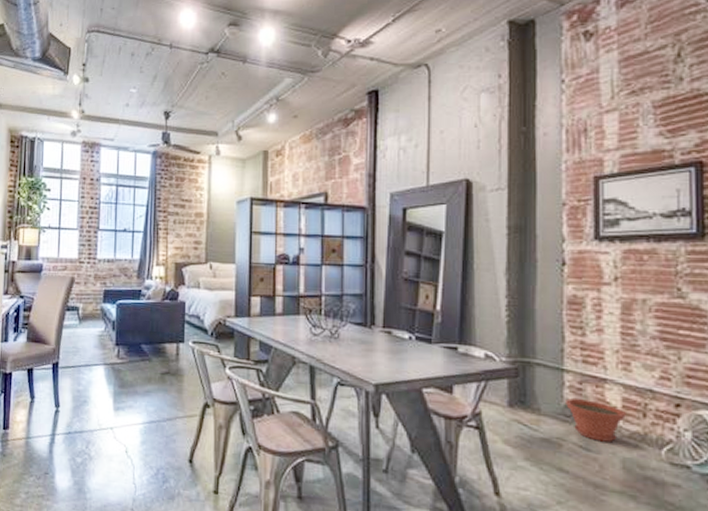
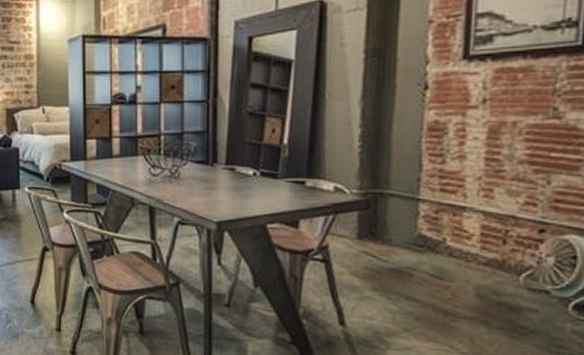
plant pot: present [566,398,626,442] -> none [419,228,484,270]

